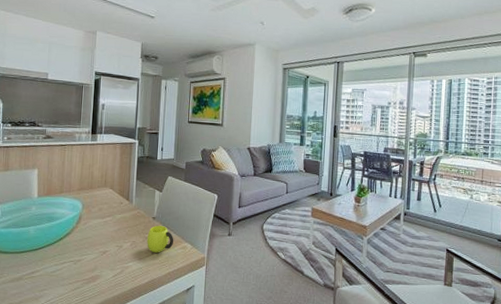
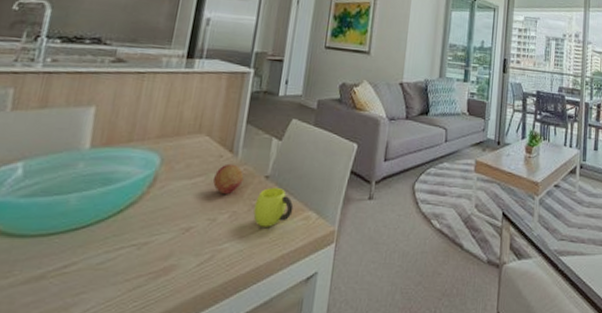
fruit: none [118,208,138,229] -> present [213,163,244,194]

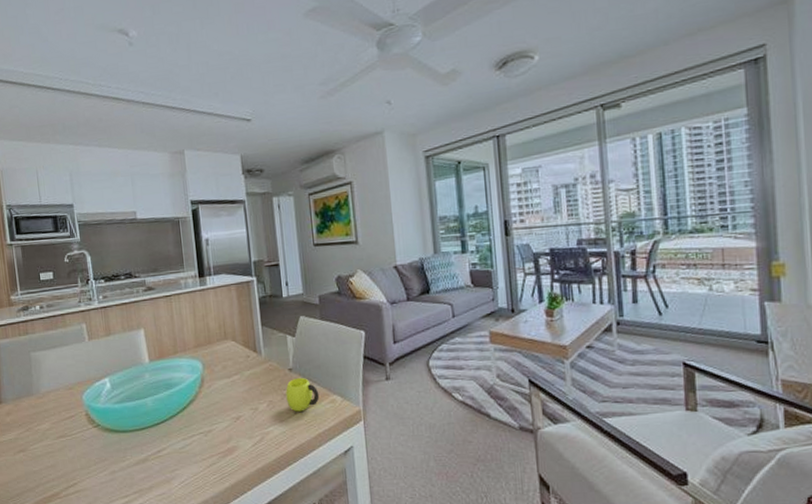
fruit: present [213,163,244,194] -> none [247,361,271,387]

